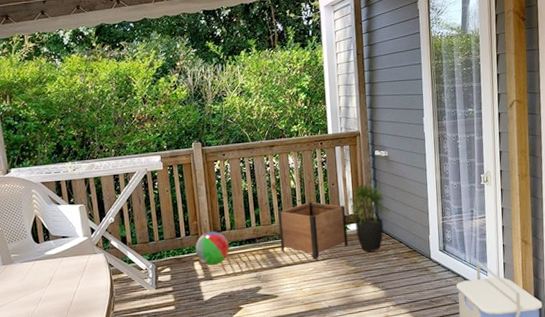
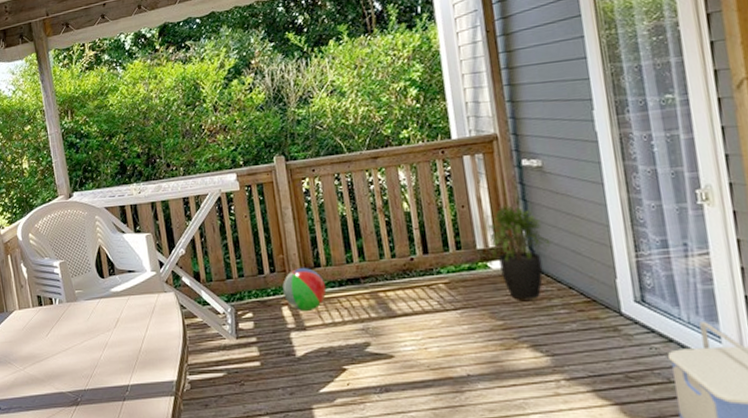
planter: present [278,201,348,259] -> none [388,230,491,308]

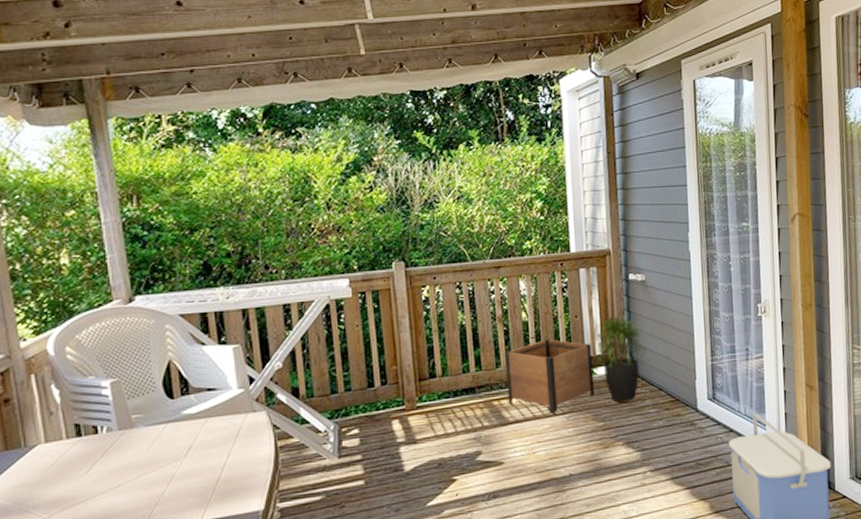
beach ball: present [283,267,327,312] -> none [394,378,441,425]
planter: none [388,230,491,308] -> present [505,339,595,413]

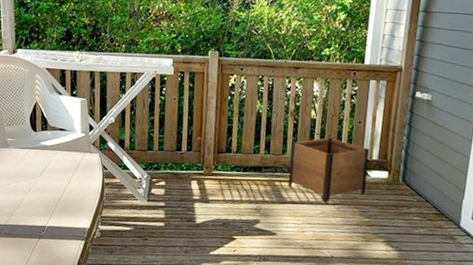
potted plant: present [595,315,648,402] -> none [373,127,423,206]

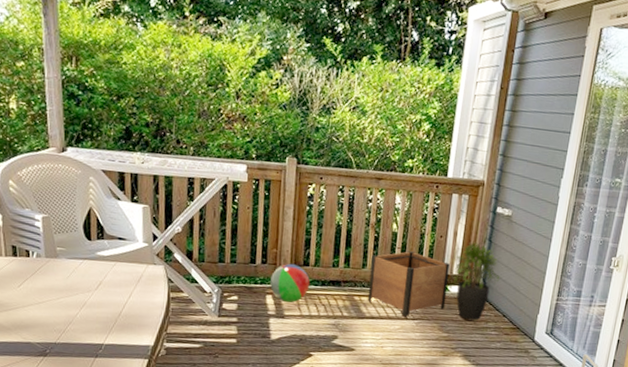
beach ball: none [195,150,233,189] -> present [270,263,310,303]
potted plant: none [373,127,423,206] -> present [453,242,502,321]

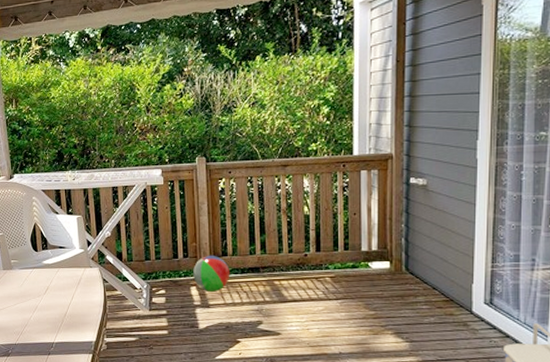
planter: present [367,251,450,317] -> none [287,232,368,298]
potted plant: present [453,242,502,321] -> none [372,216,425,296]

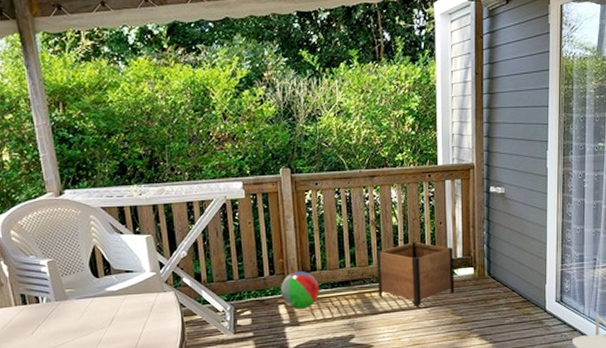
planter: none [287,232,368,298] -> present [377,241,455,306]

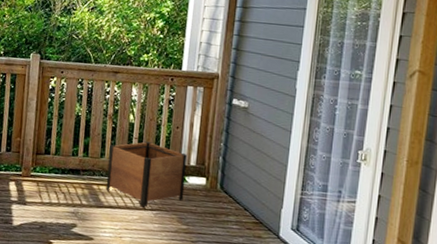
beach ball: present [281,270,320,310] -> none [13,151,51,190]

